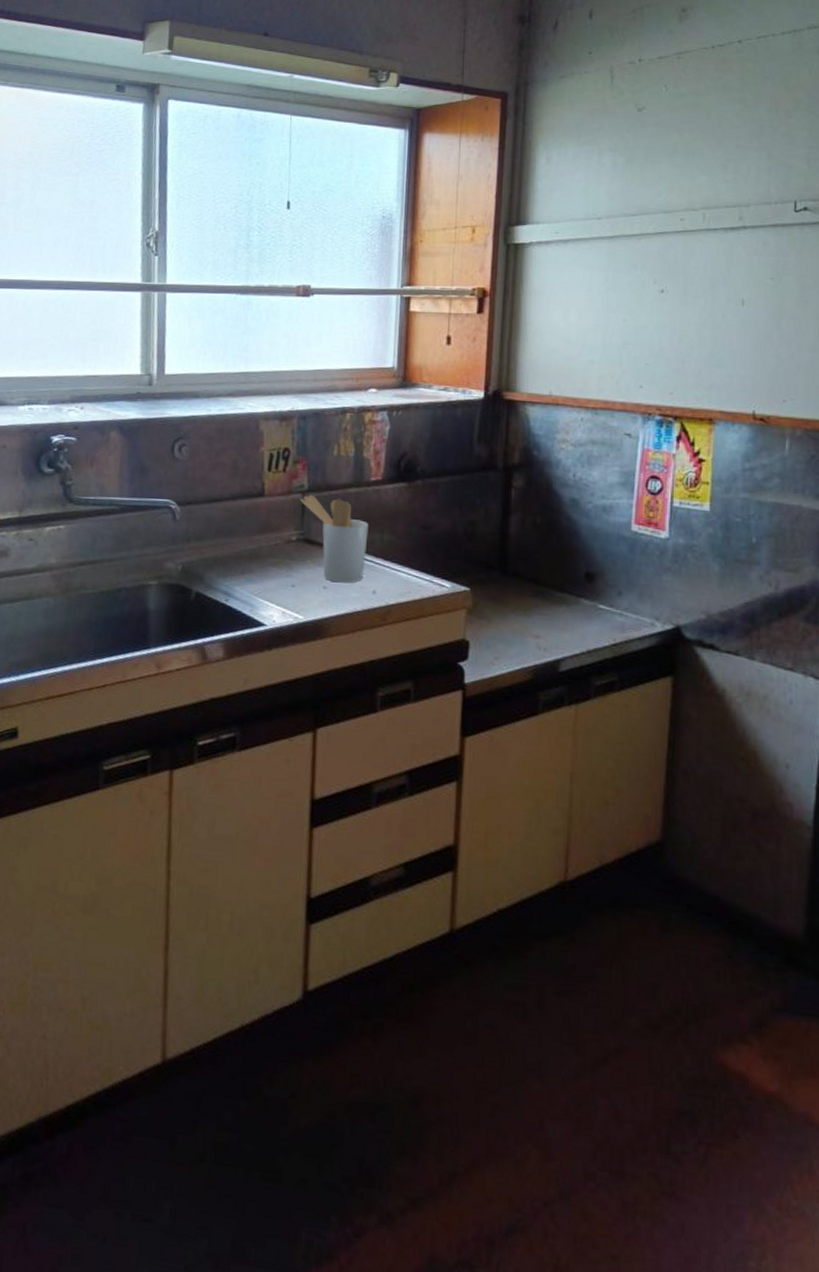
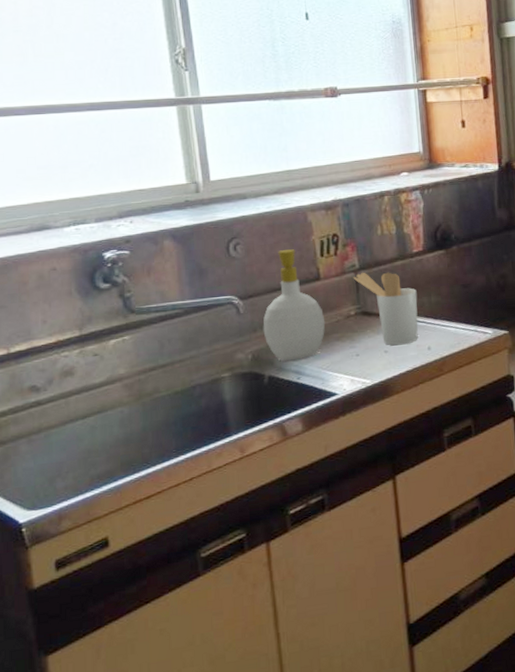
soap bottle: none [197,458,264,580] -> present [263,249,326,361]

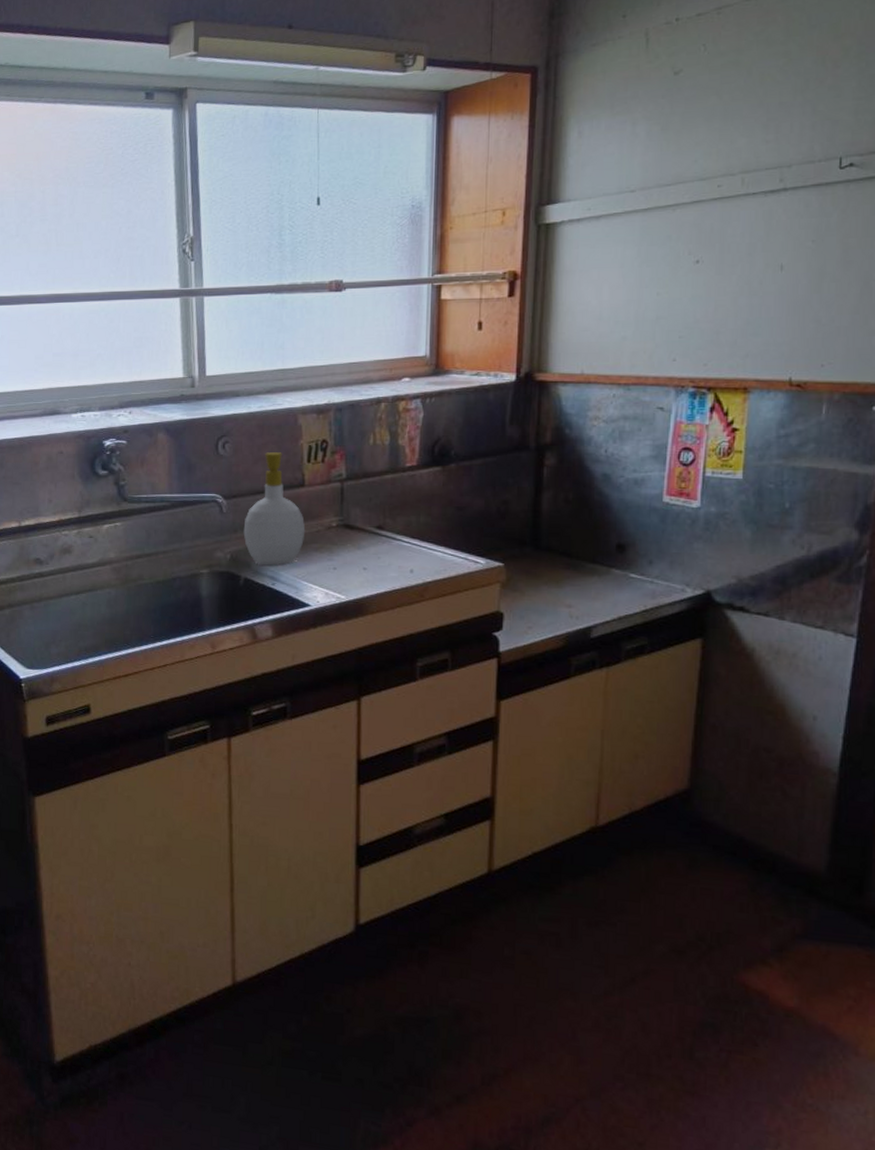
utensil holder: present [353,272,418,346] -> none [338,482,405,564]

